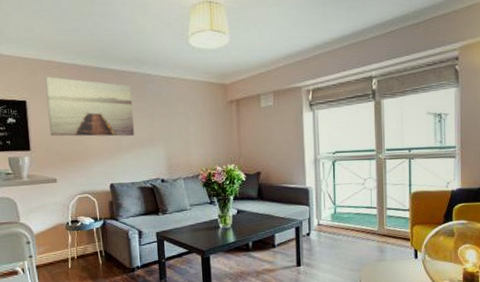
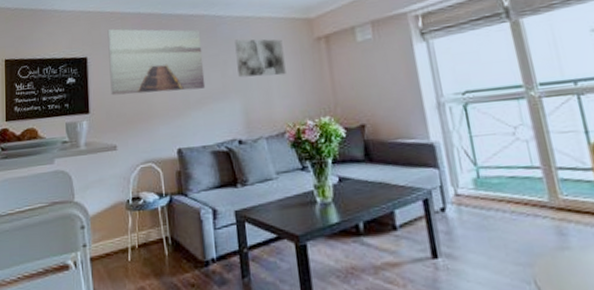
wall art: none [161,96,203,130] -> present [235,39,286,78]

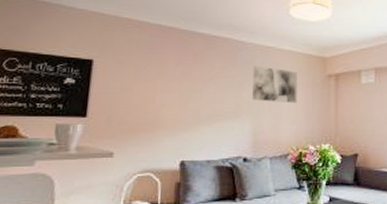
wall art: present [107,29,206,96] -> none [115,36,221,106]

